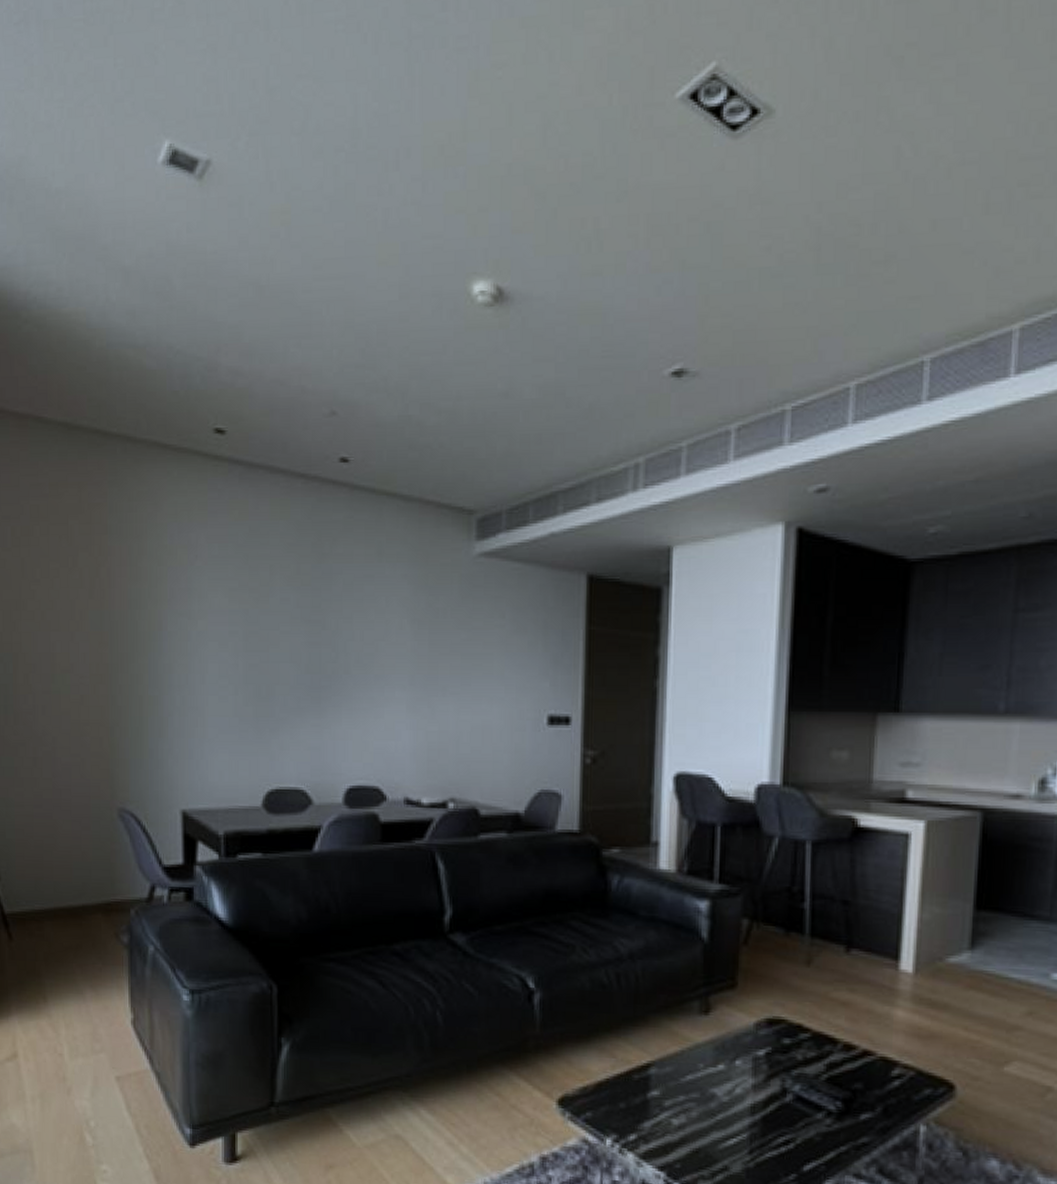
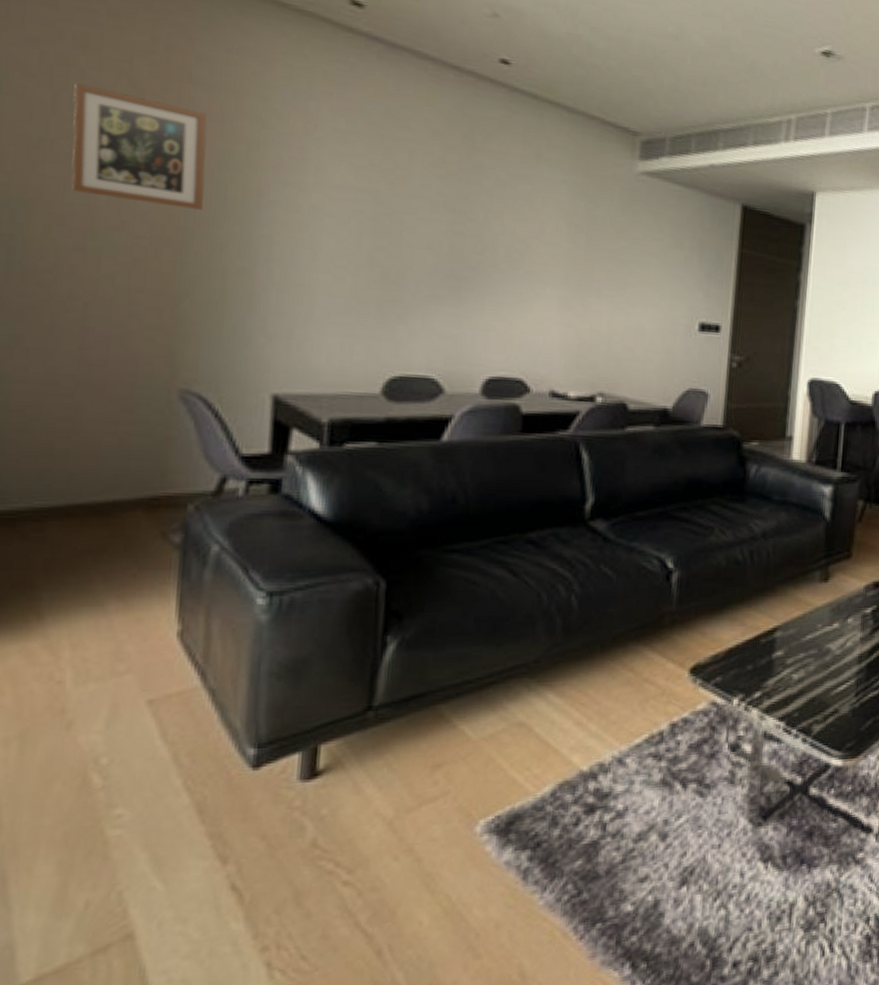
wall art: none [34,549,123,648] -> present [71,83,207,211]

